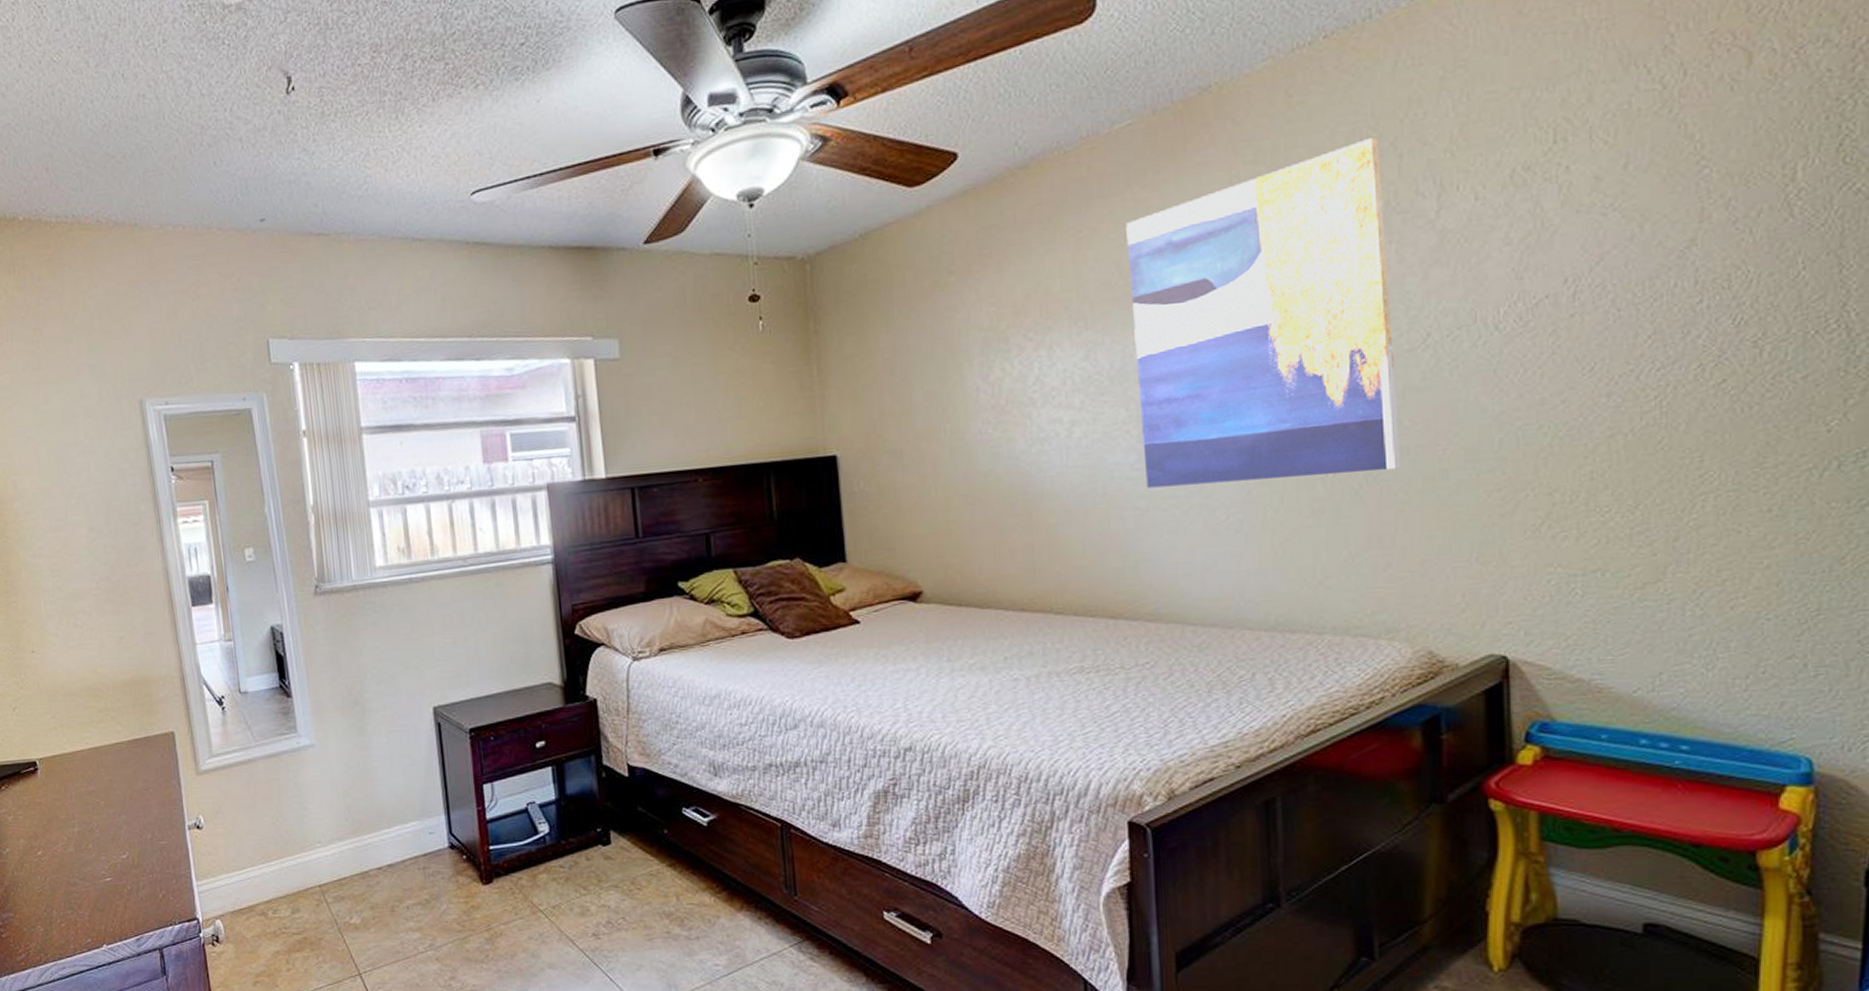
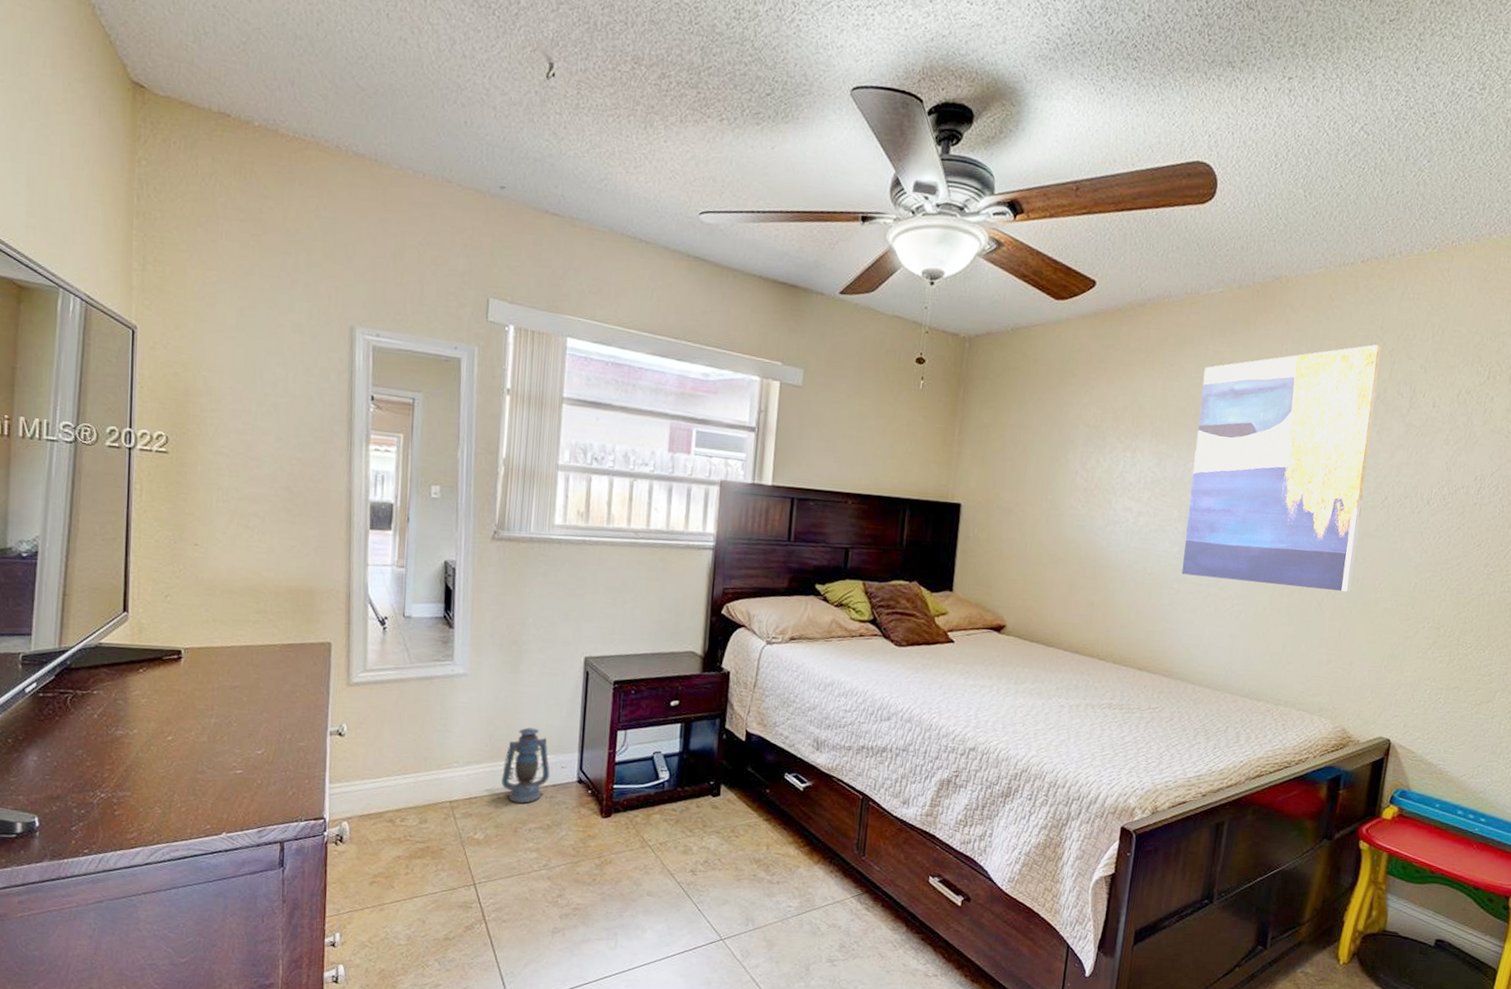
lantern: none [367,794,419,880] -> present [501,727,550,804]

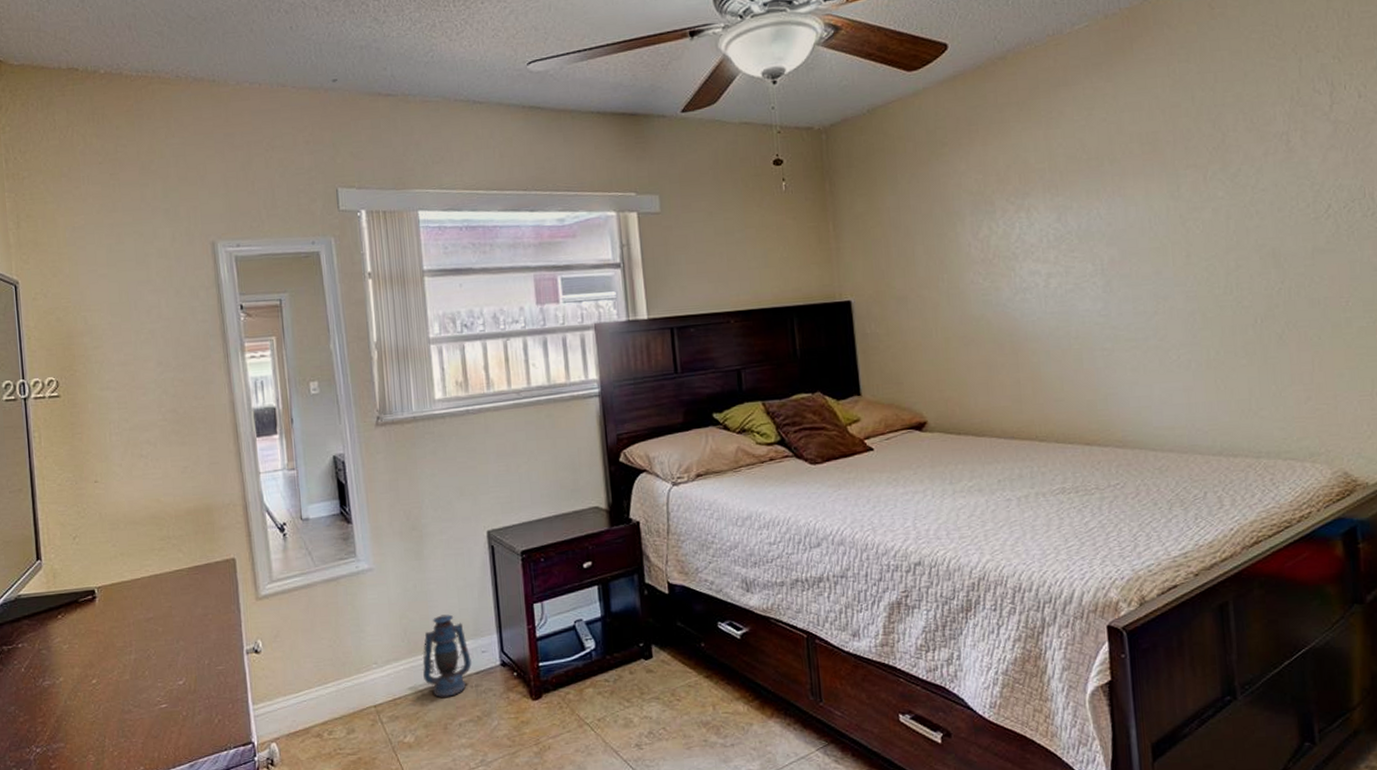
wall art: present [1181,344,1381,592] -> none [1087,44,1314,332]

